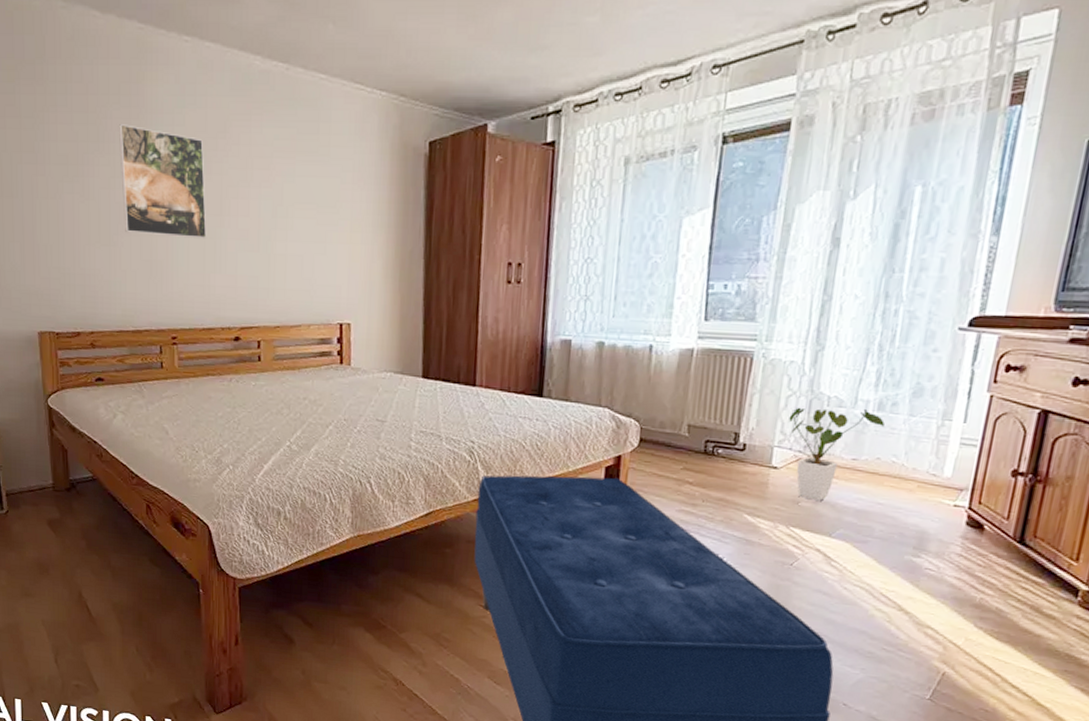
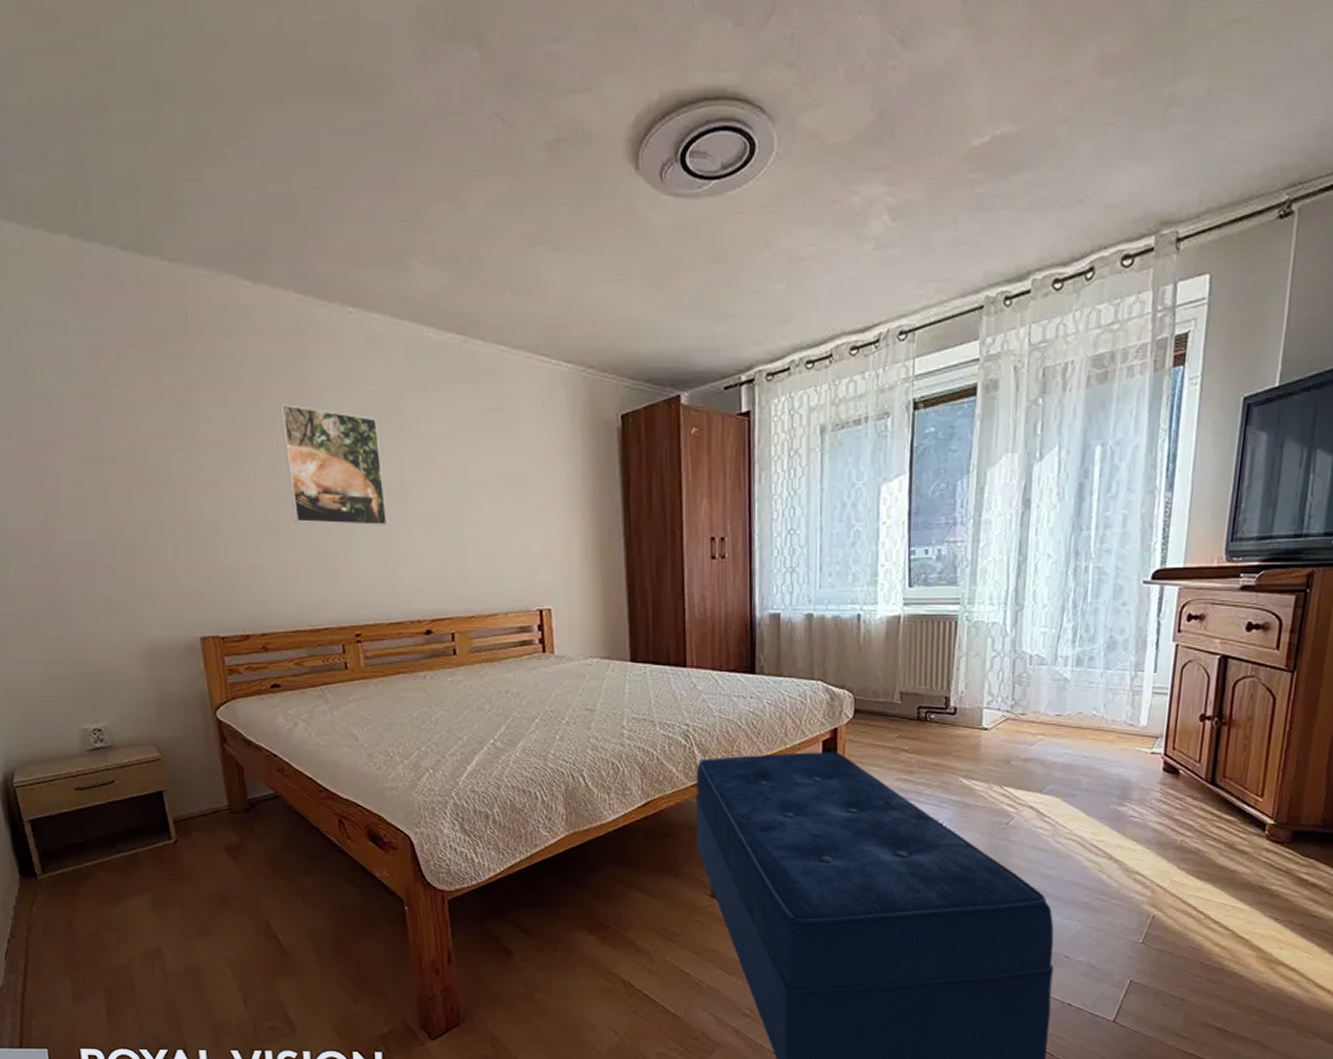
house plant: present [788,407,885,501] -> none [995,666,1083,758]

